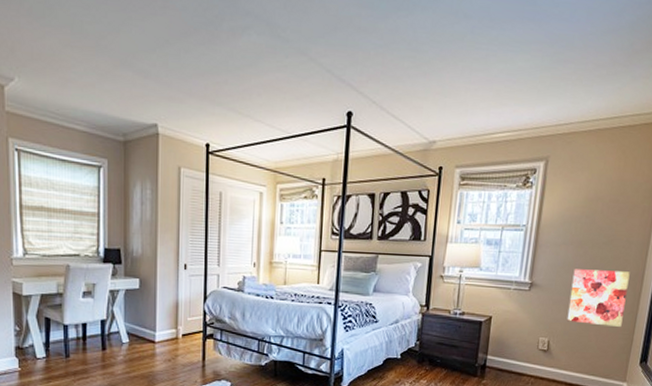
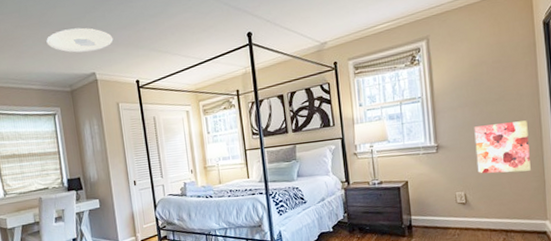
ceiling light: none [102,62,186,98] -> present [46,27,114,53]

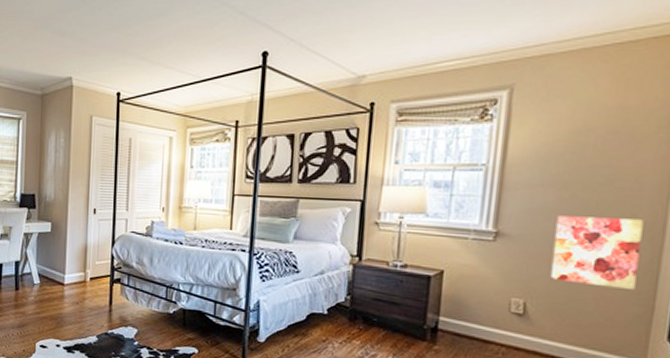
ceiling light: present [46,27,114,53] -> none [24,23,99,53]

